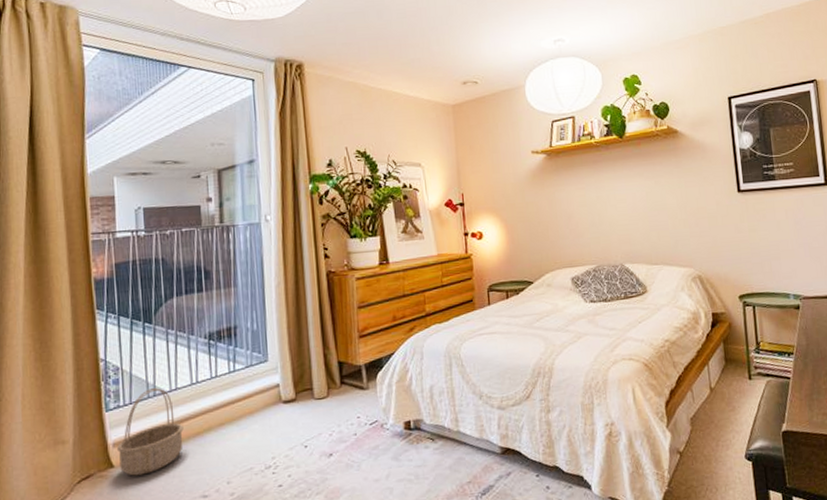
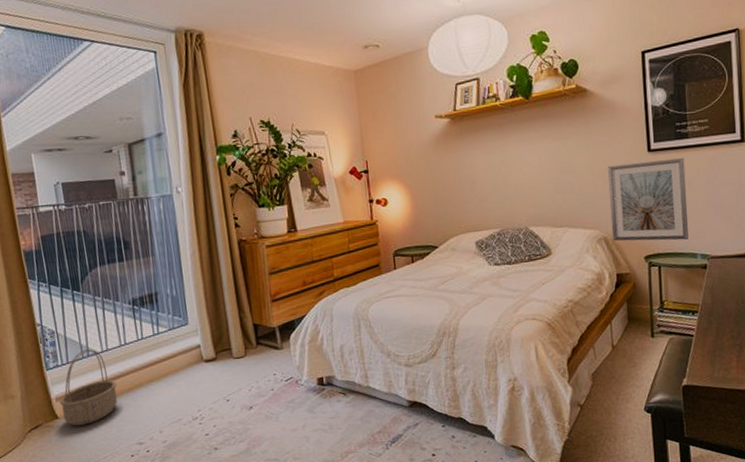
picture frame: none [700,198,781,280] -> present [608,157,689,241]

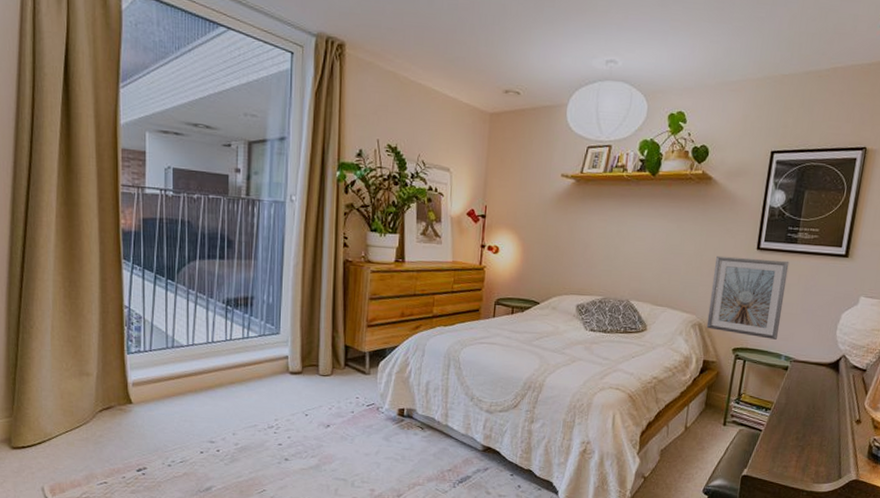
basket: present [59,349,117,426] -> none [135,340,197,415]

